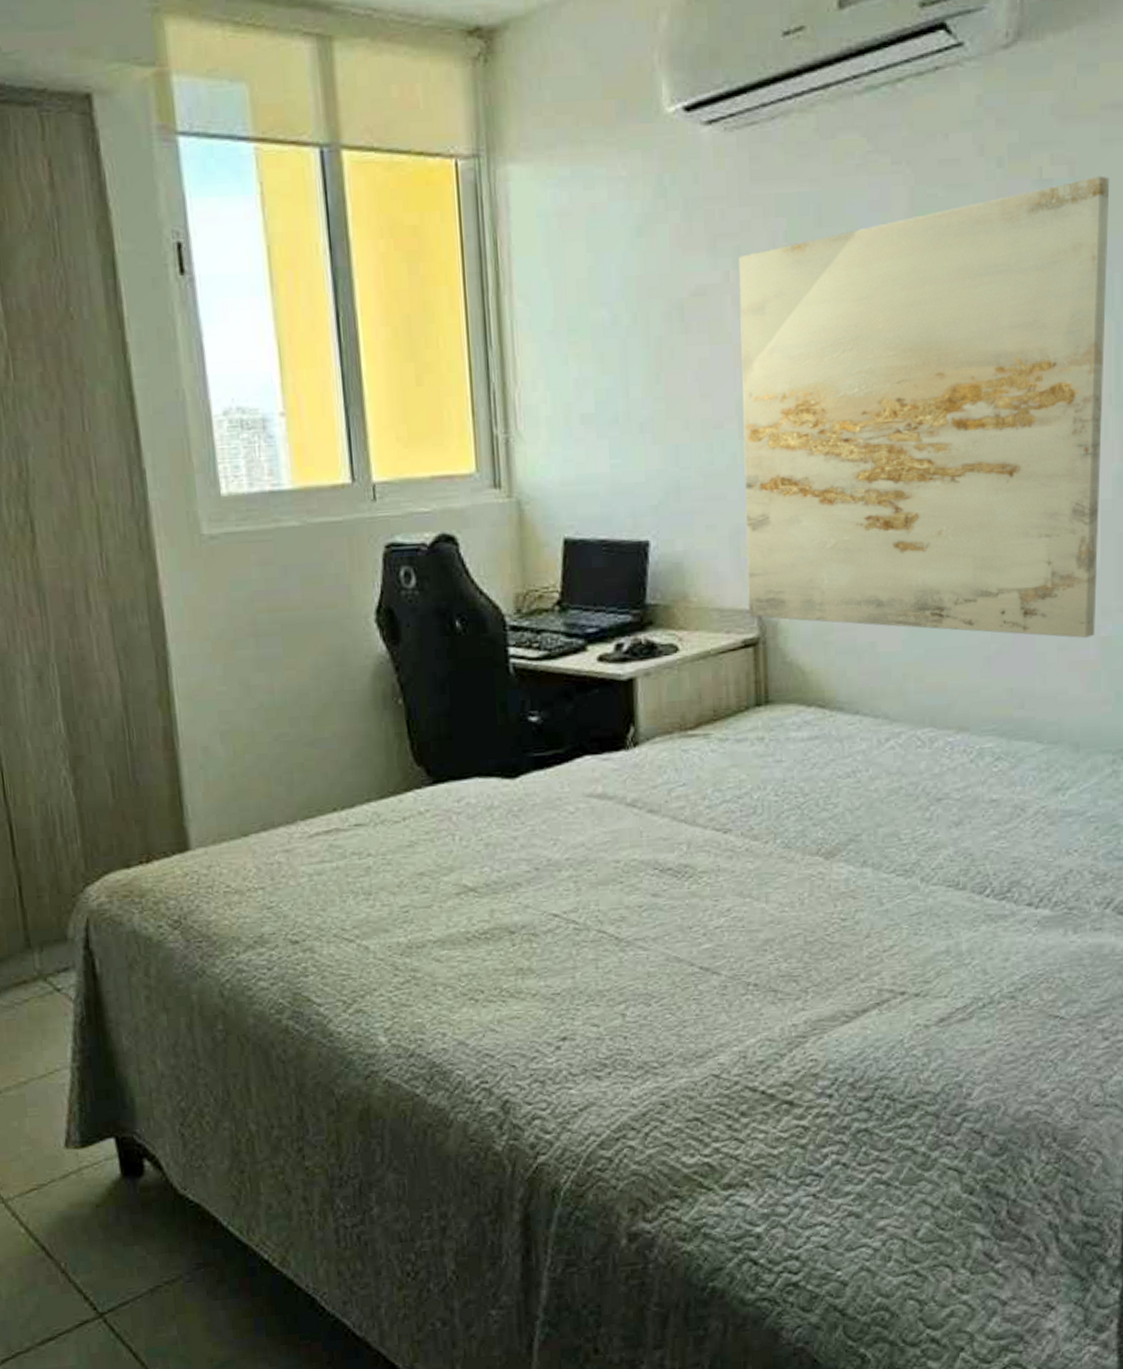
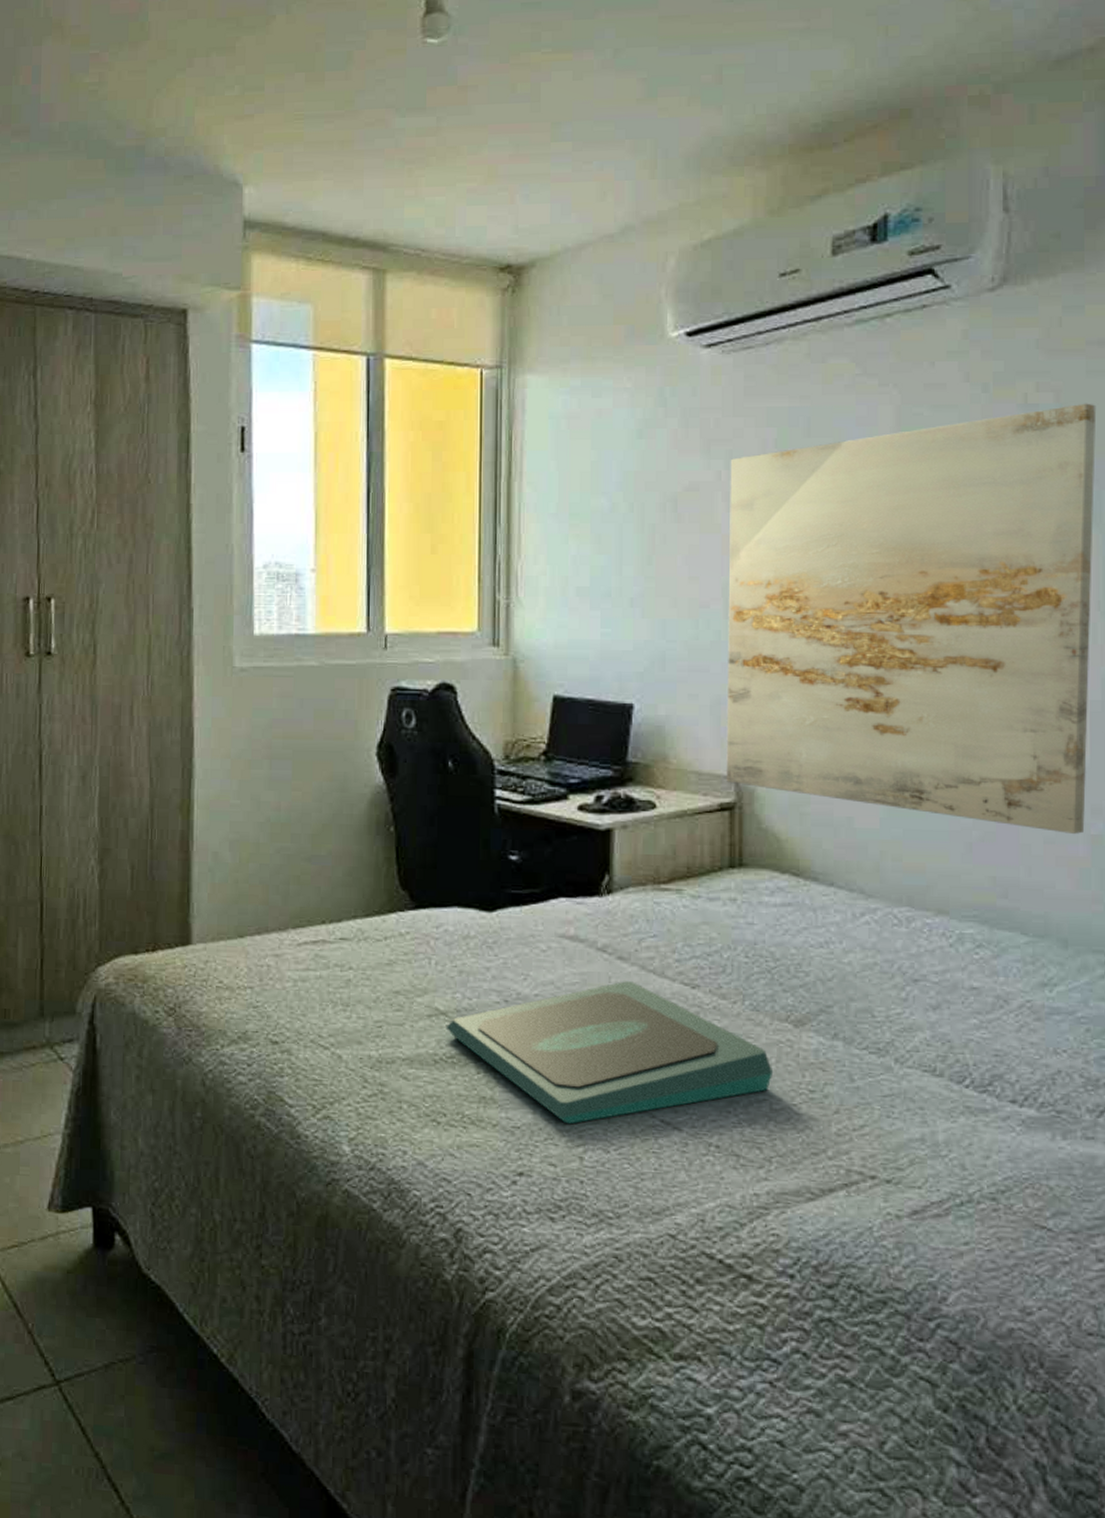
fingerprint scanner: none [476,833,807,984] -> present [445,981,774,1124]

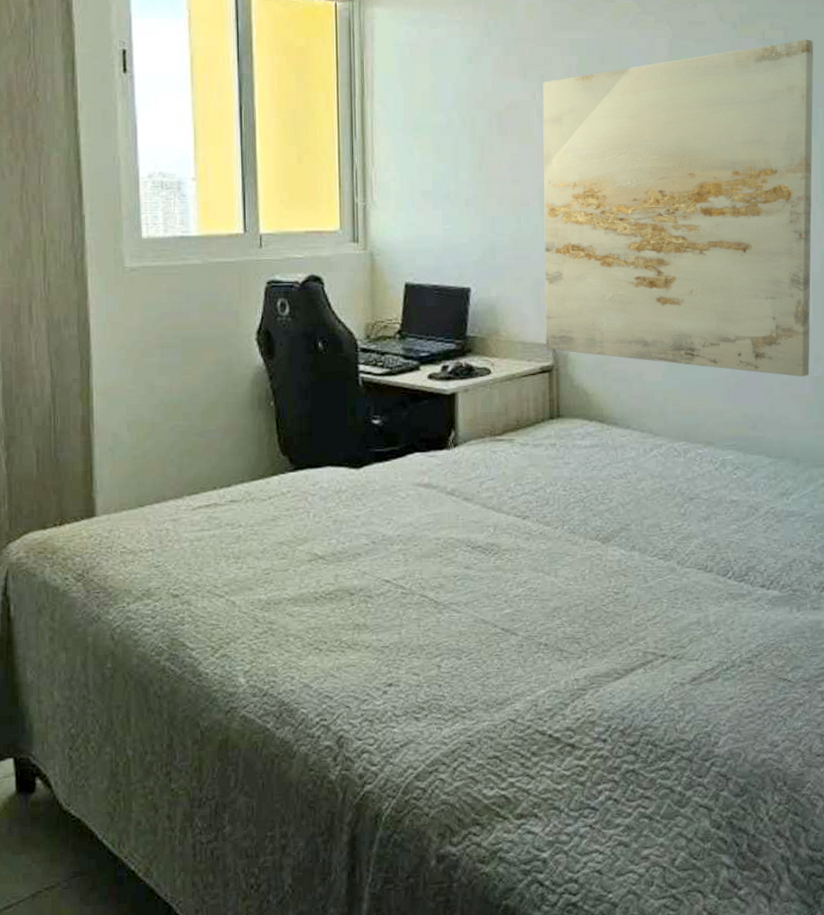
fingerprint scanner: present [445,981,774,1124] -> none [324,517,588,640]

